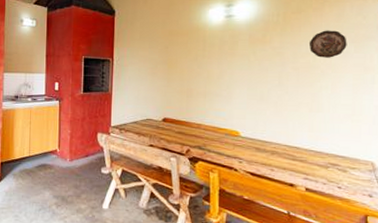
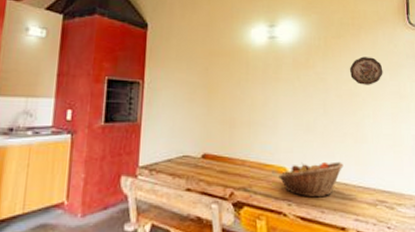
fruit basket: none [231,127,296,158] -> present [279,161,344,198]

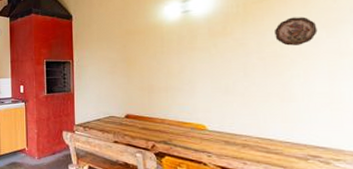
fruit basket: present [279,161,344,198] -> none [197,119,268,151]

